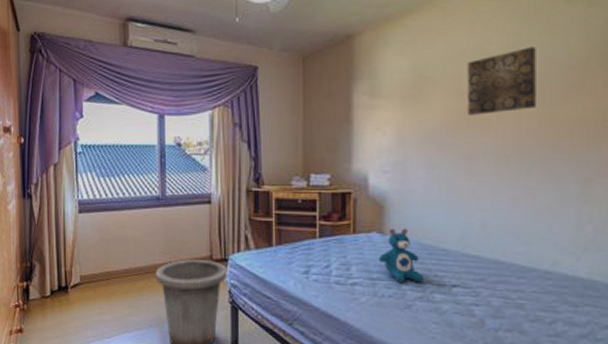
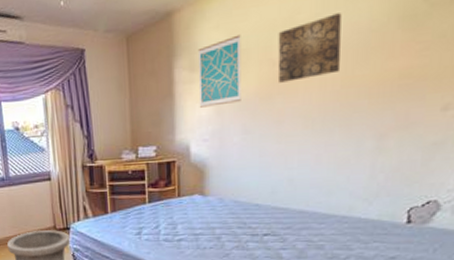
teddy bear: present [378,228,425,284] -> none [200,189,240,237]
wall art: none [379,62,426,136] -> present [197,34,241,108]

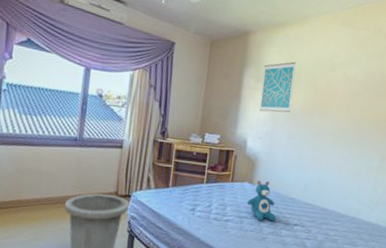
teddy bear: none [200,189,240,237] -> present [247,180,277,222]
wall art: present [277,13,342,83] -> none [318,63,364,106]

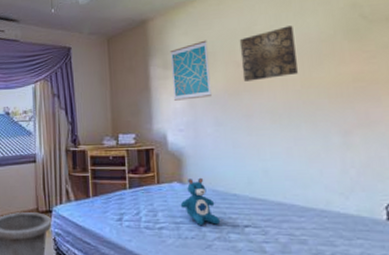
wall art: none [318,63,364,106] -> present [239,26,298,82]

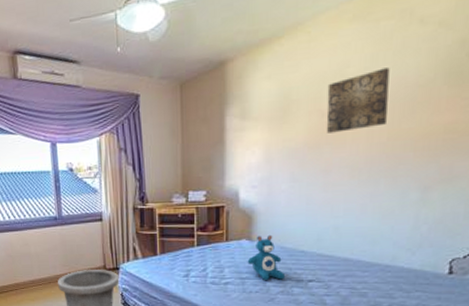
wall art: present [170,40,212,101] -> none [249,85,292,155]

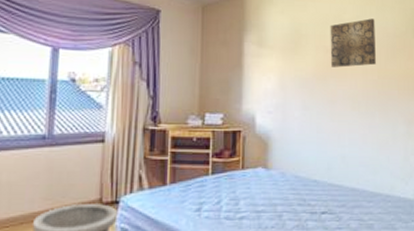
teddy bear: present [247,234,286,281] -> none [263,162,300,214]

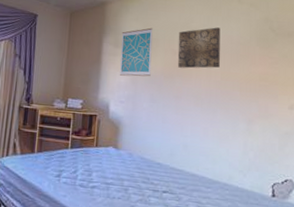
wall art: none [265,21,301,81] -> present [119,28,153,77]

